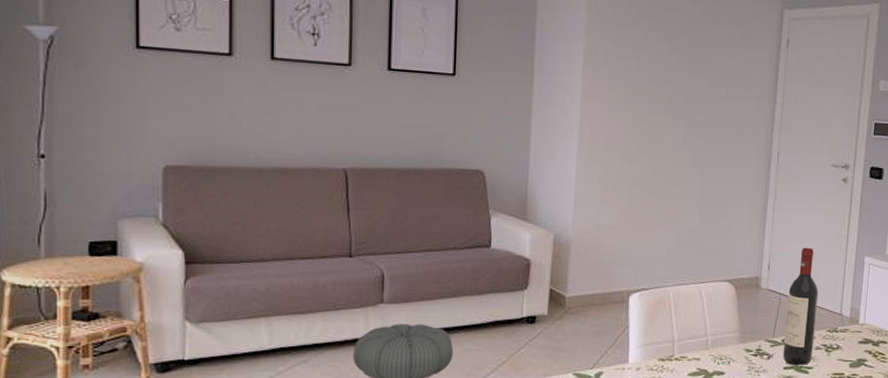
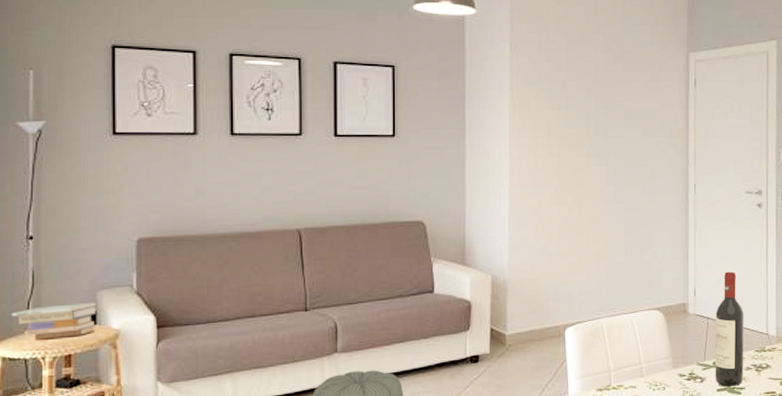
books: none [21,231,118,268] -> present [11,302,97,340]

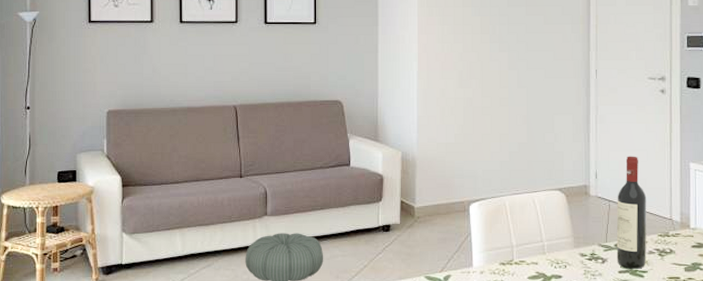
books: present [11,302,97,340] -> none [14,162,77,192]

